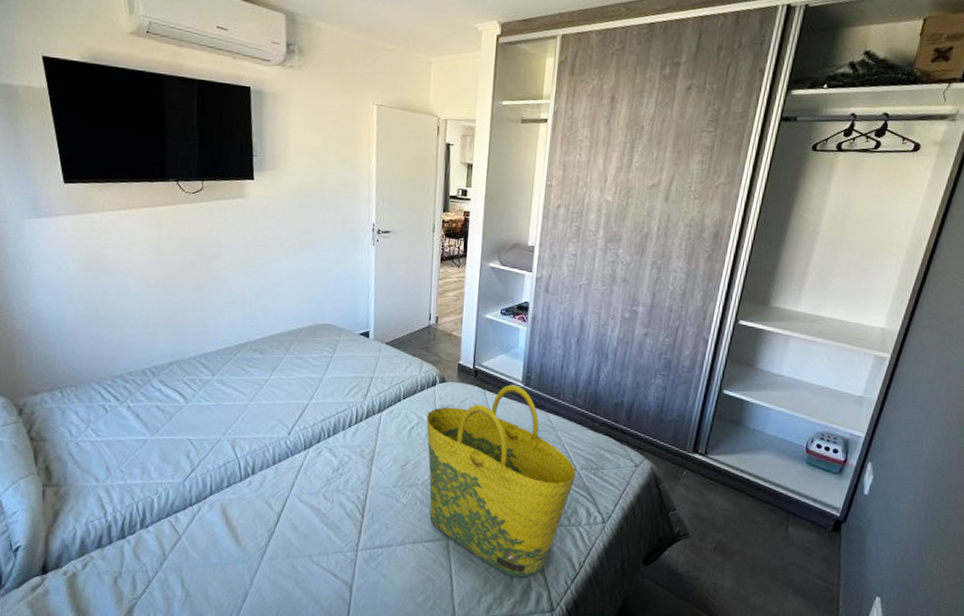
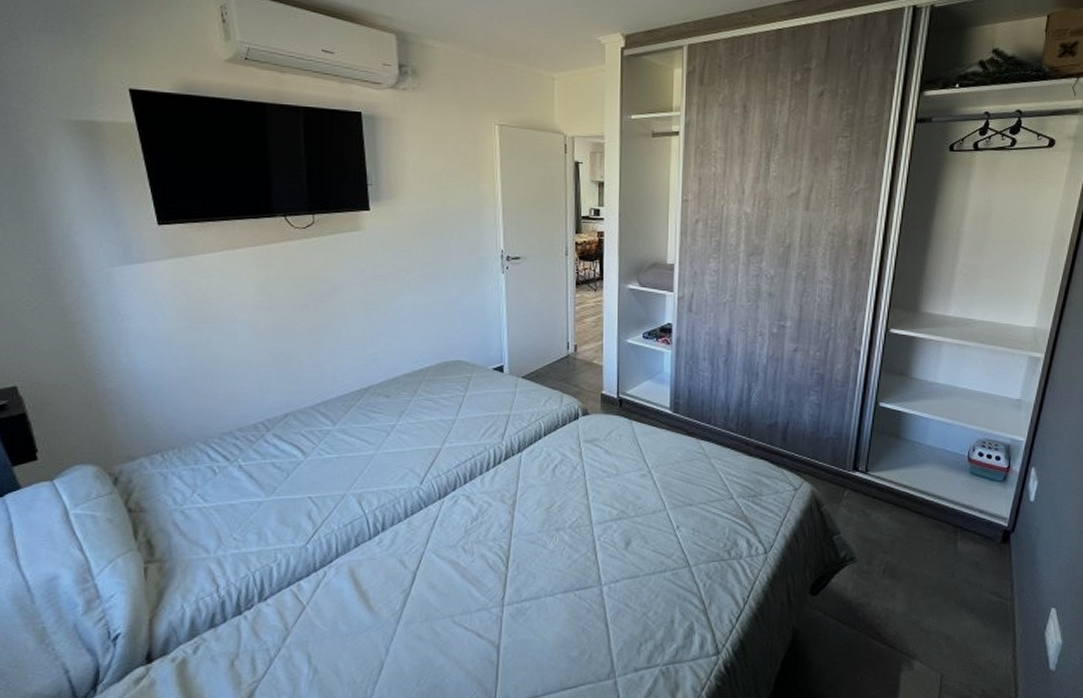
tote bag: present [426,384,576,578] -> none [571,412,733,620]

